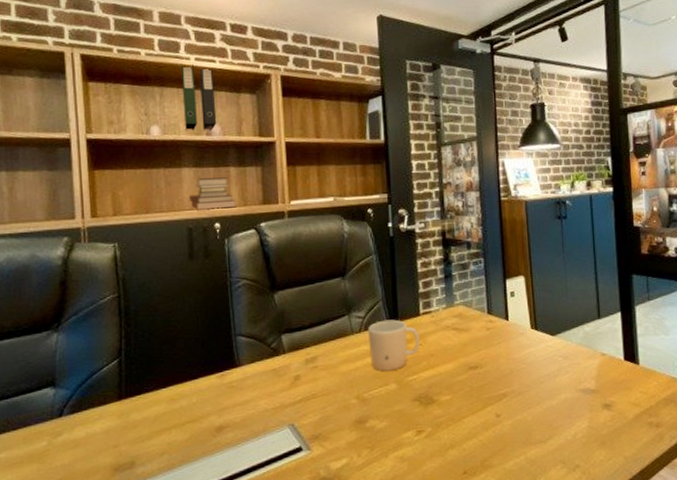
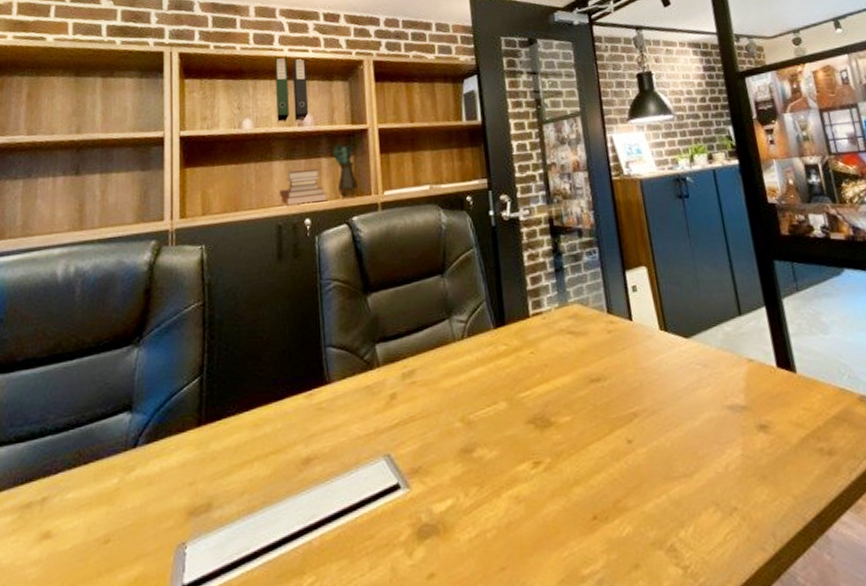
vase: none [239,154,267,206] -> present [331,143,359,198]
mug: present [368,319,420,371] -> none [471,323,532,387]

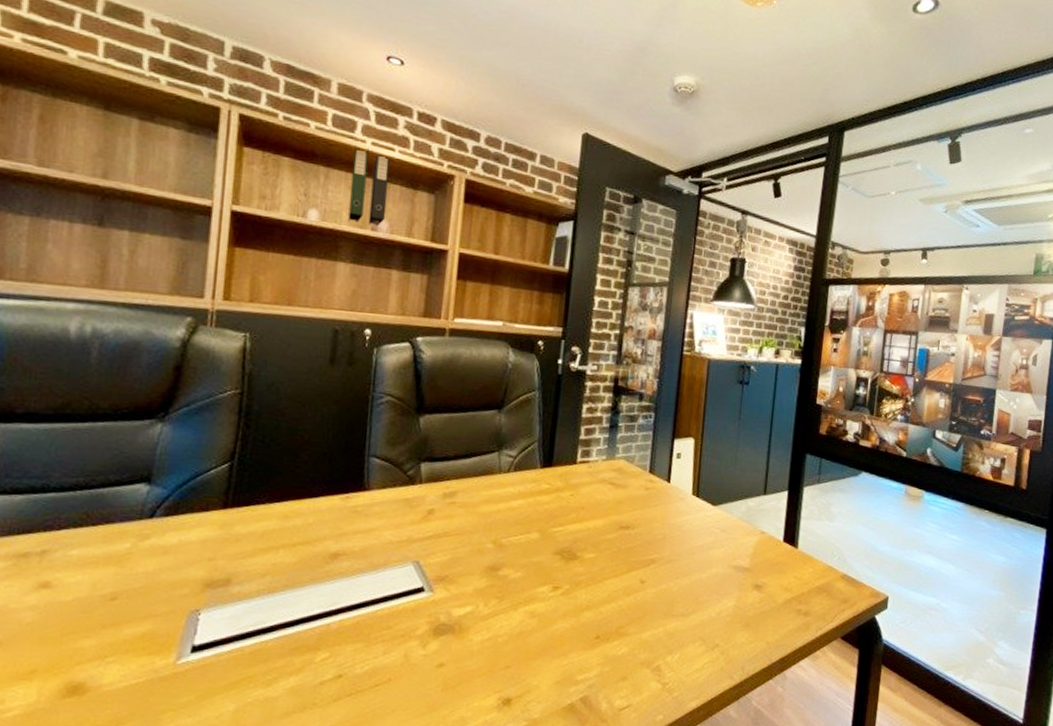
books: present [280,169,327,206] -> none [341,277,392,316]
vase: present [331,143,359,198] -> none [404,258,429,317]

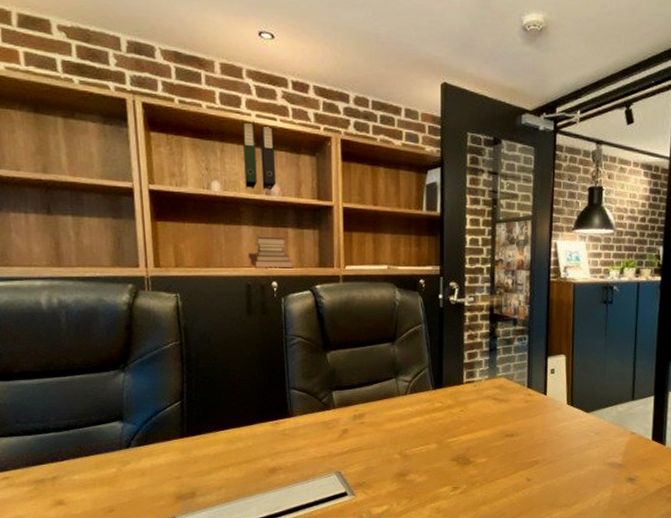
books: none [341,277,392,316] -> present [248,237,292,268]

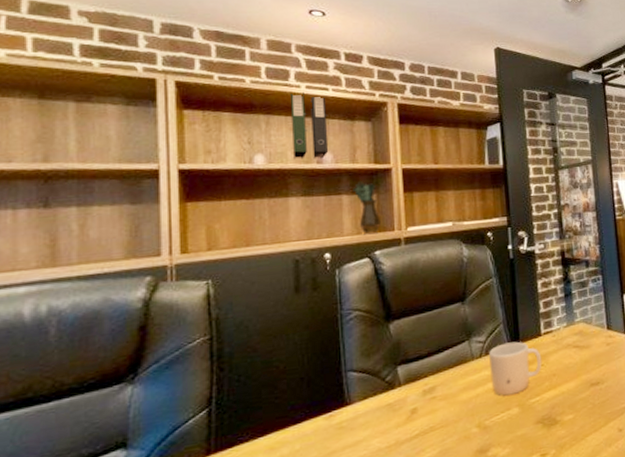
books: present [248,237,292,268] -> none [297,205,348,241]
vase: none [297,216,323,268] -> present [353,181,382,234]
mug: none [413,385,462,432] -> present [489,341,542,396]

